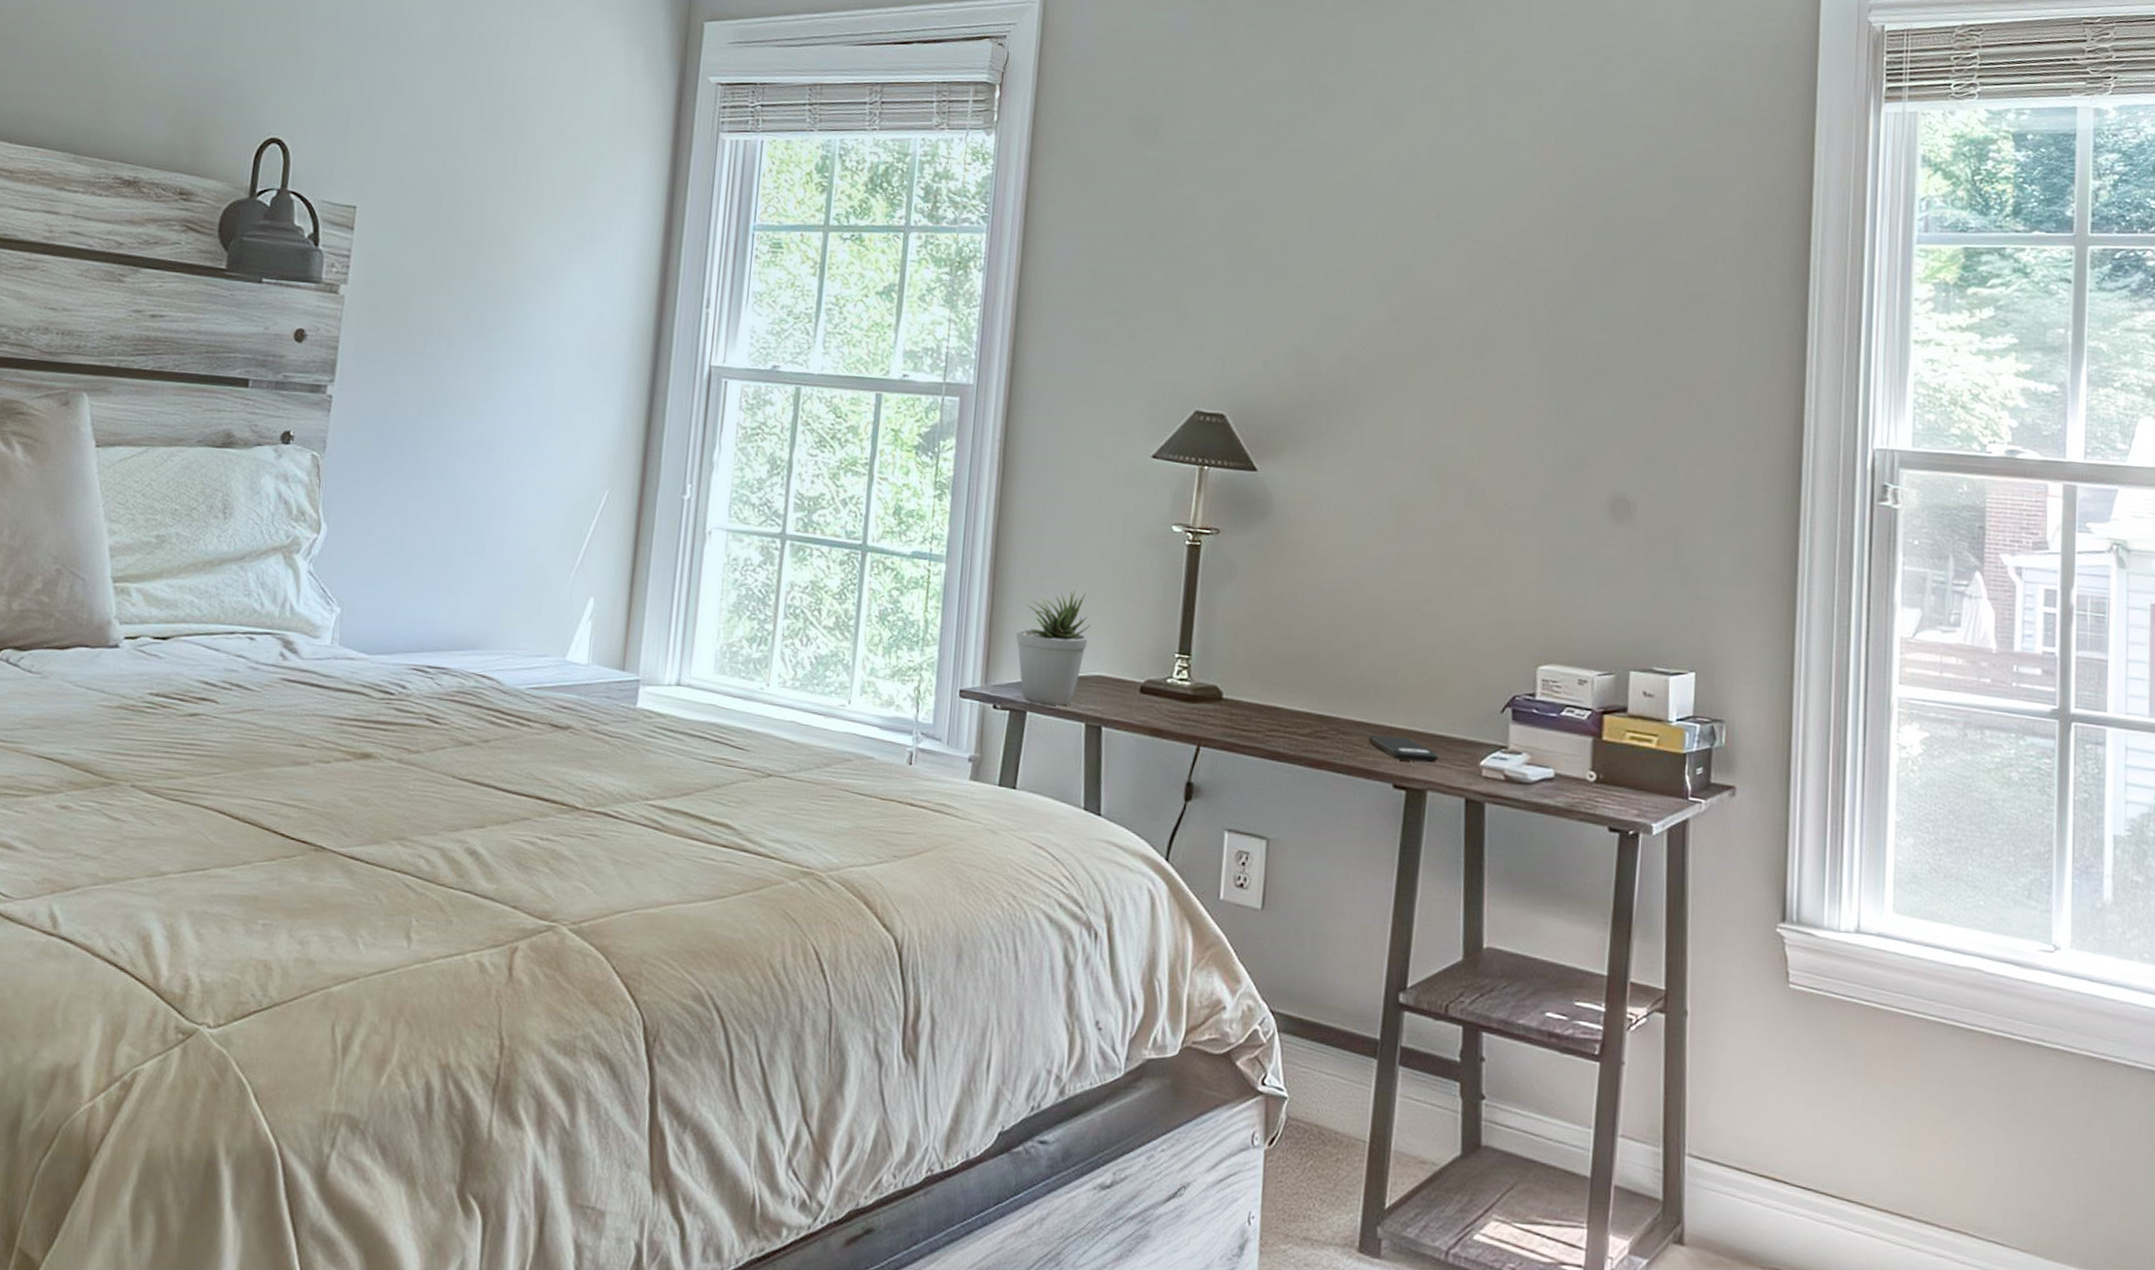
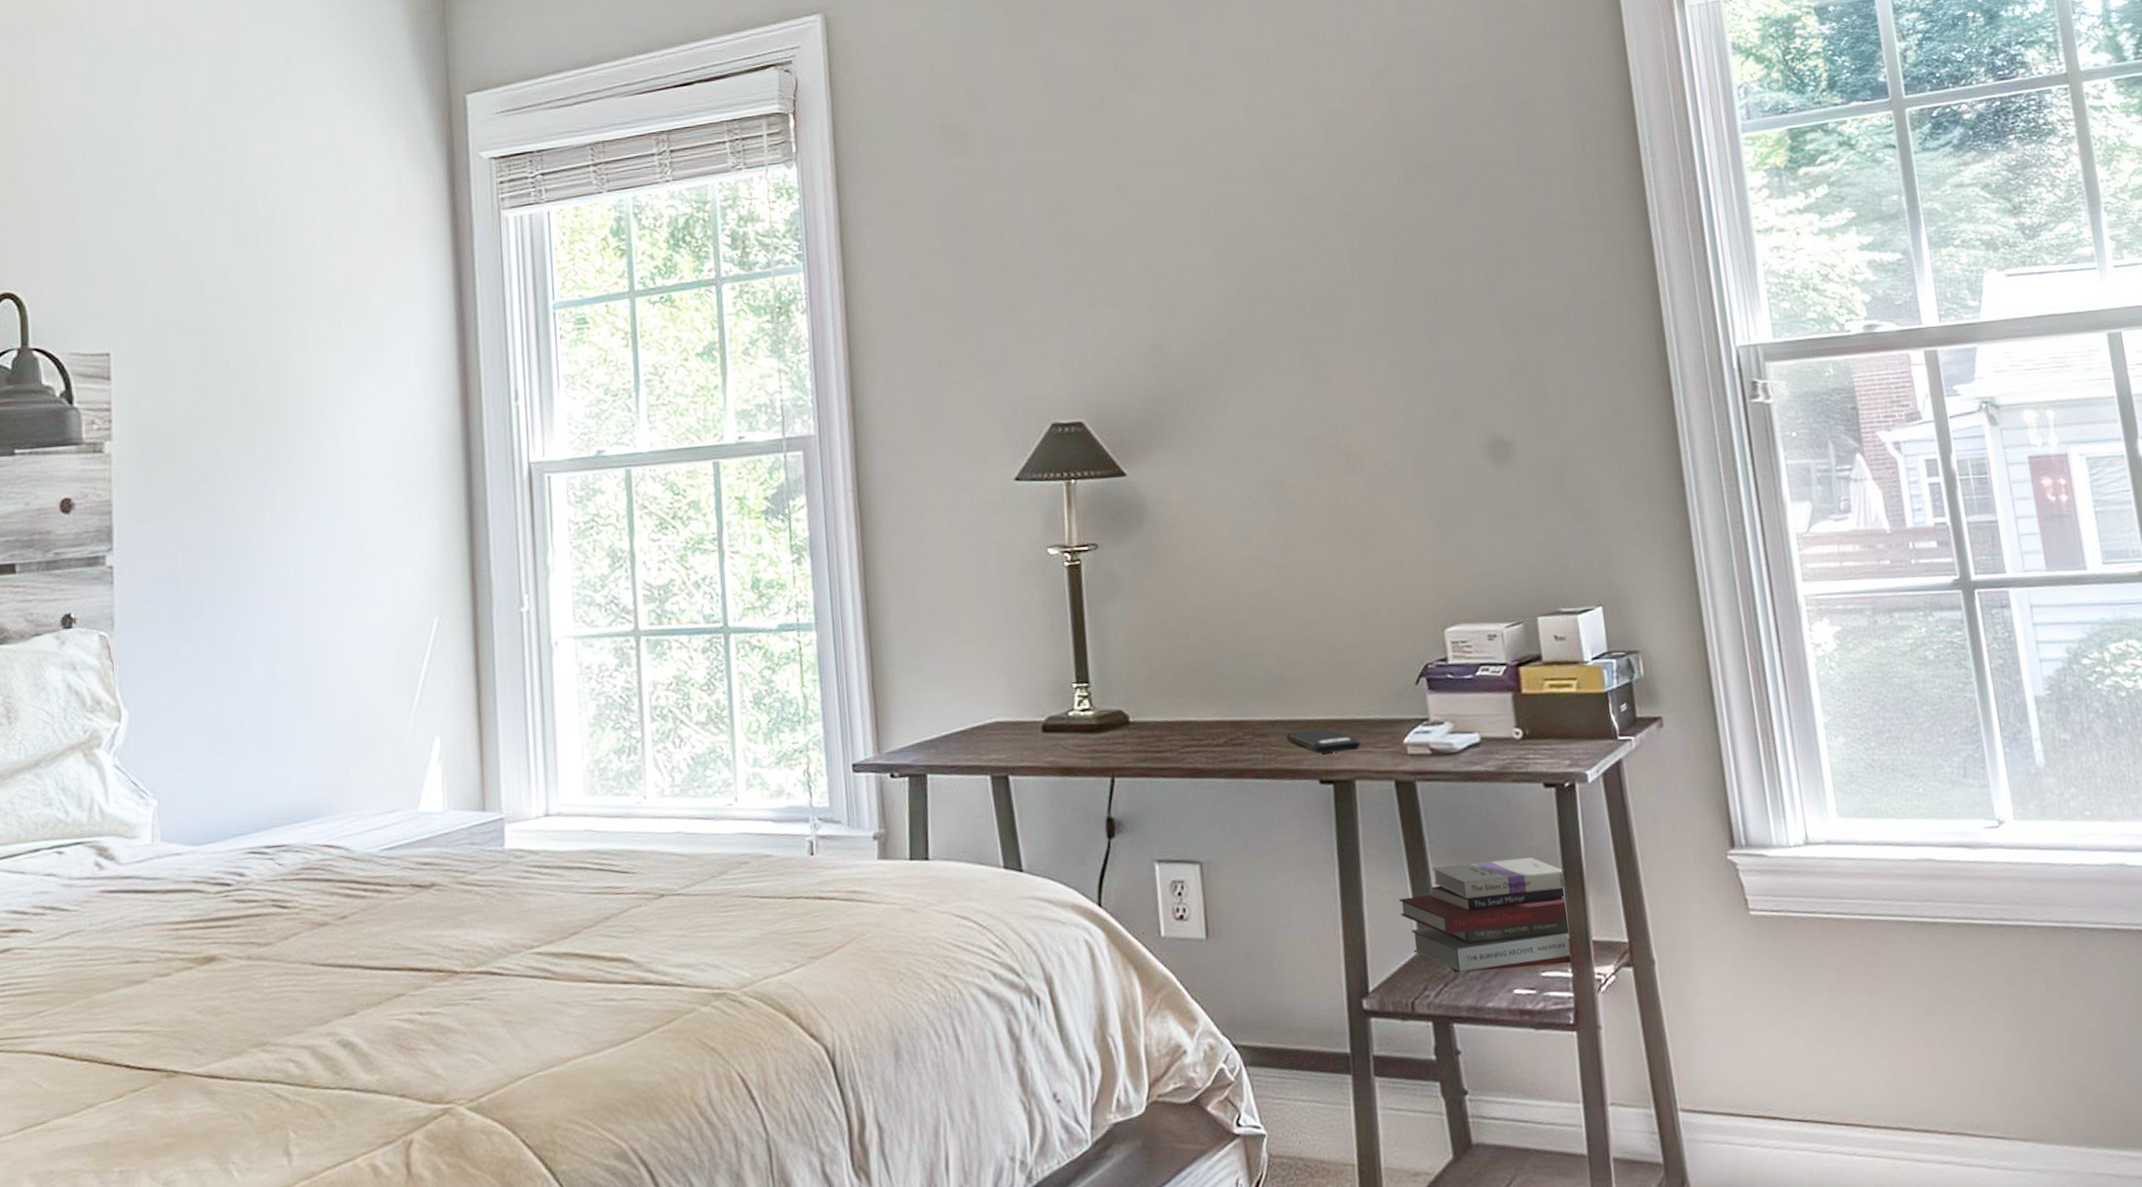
potted plant: present [1015,591,1091,706] -> none [901,635,980,764]
books: none [1449,884,1615,999] -> present [1398,857,1572,973]

